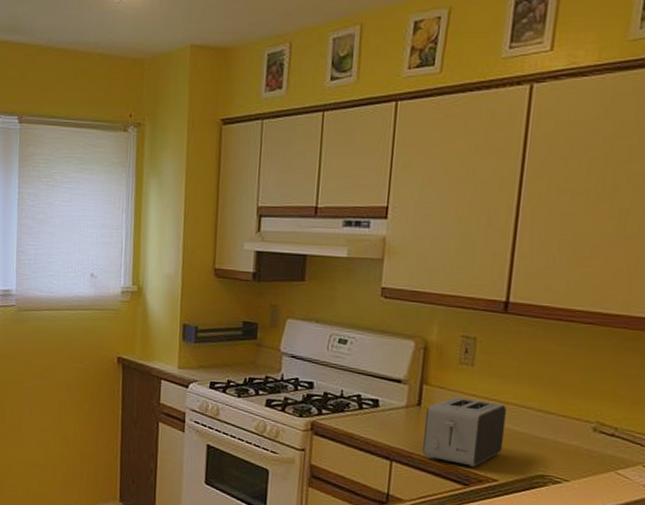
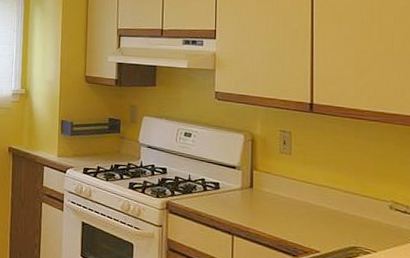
toaster: present [422,397,507,467] -> none [257,180,321,240]

